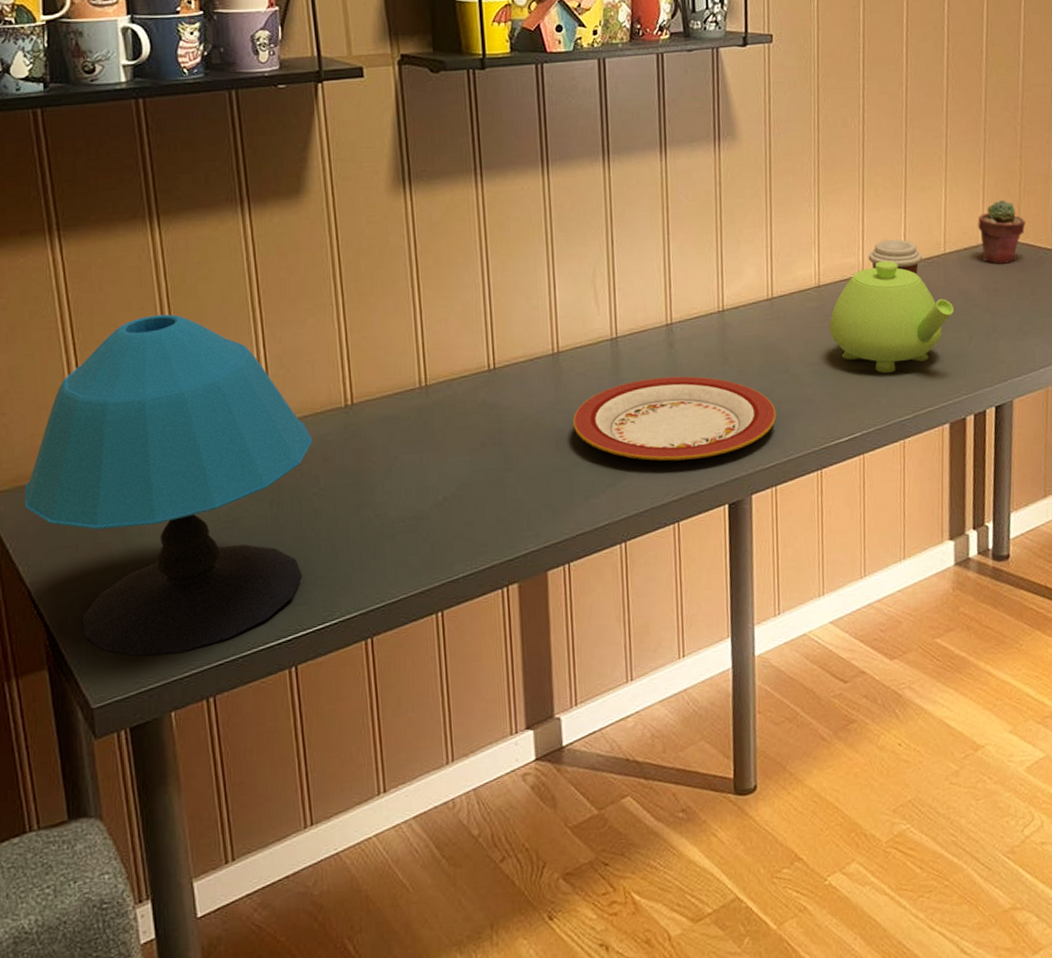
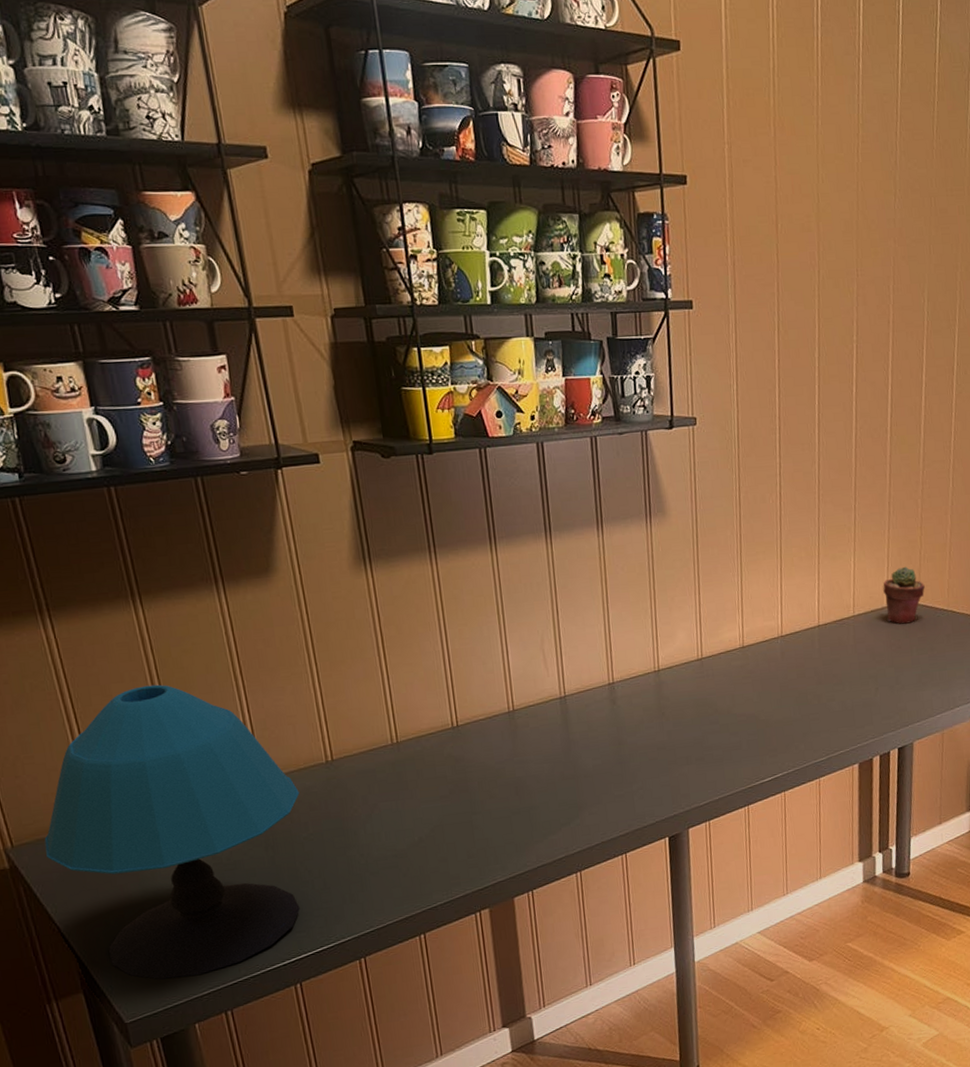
plate: present [573,376,777,461] -> none [530,728,708,802]
teapot: present [829,260,954,373] -> none [753,623,862,722]
coffee cup: present [868,239,923,275] -> none [786,604,835,635]

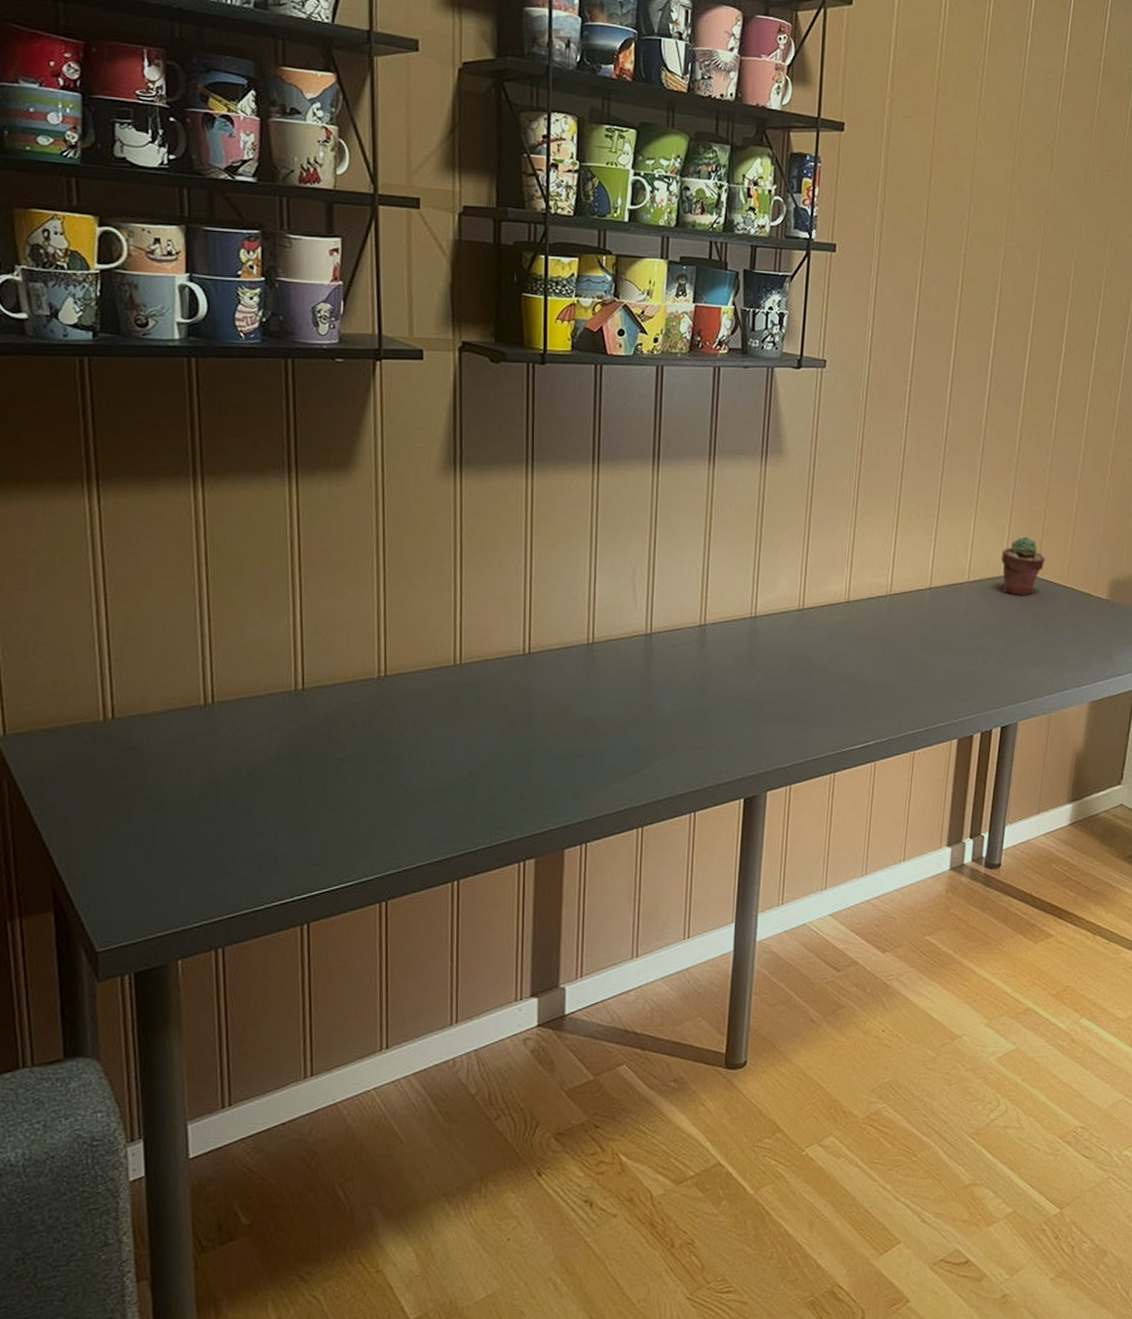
table lamp: present [44,684,300,980] -> none [42,573,343,905]

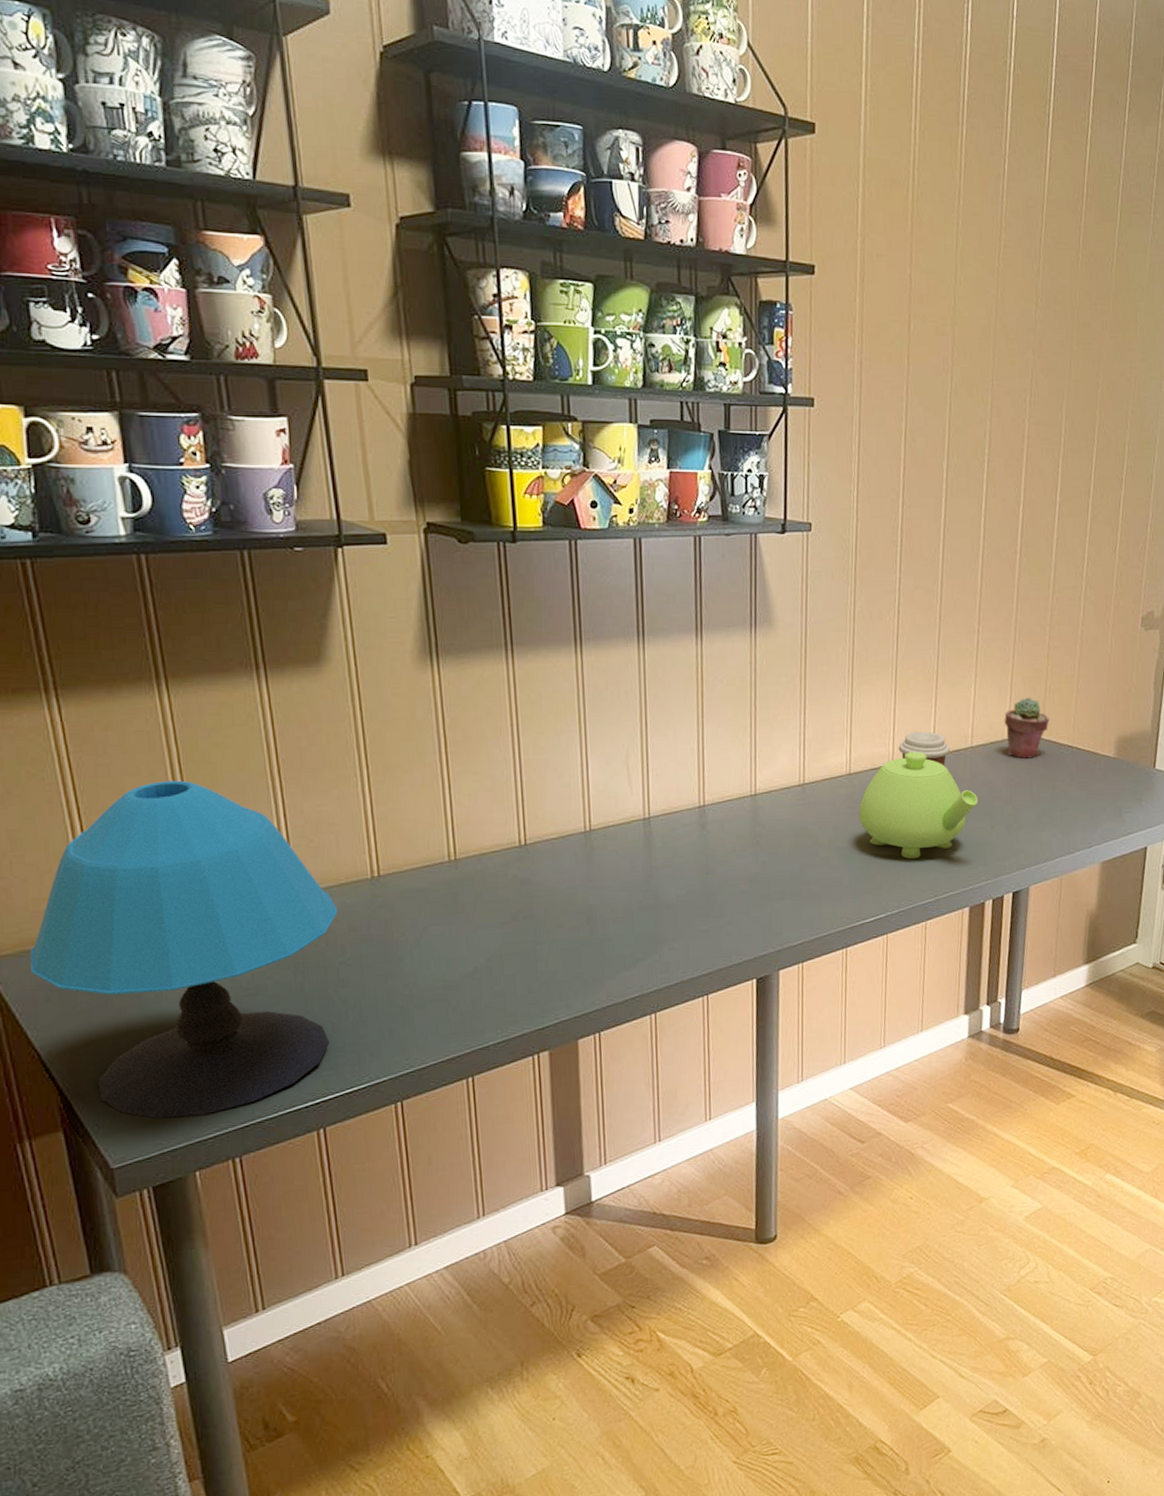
table lamp: none [42,573,343,905] -> present [30,780,338,1119]
teapot: none [854,583,971,688] -> present [858,751,978,859]
coffee cup: none [897,564,948,599] -> present [898,731,951,766]

